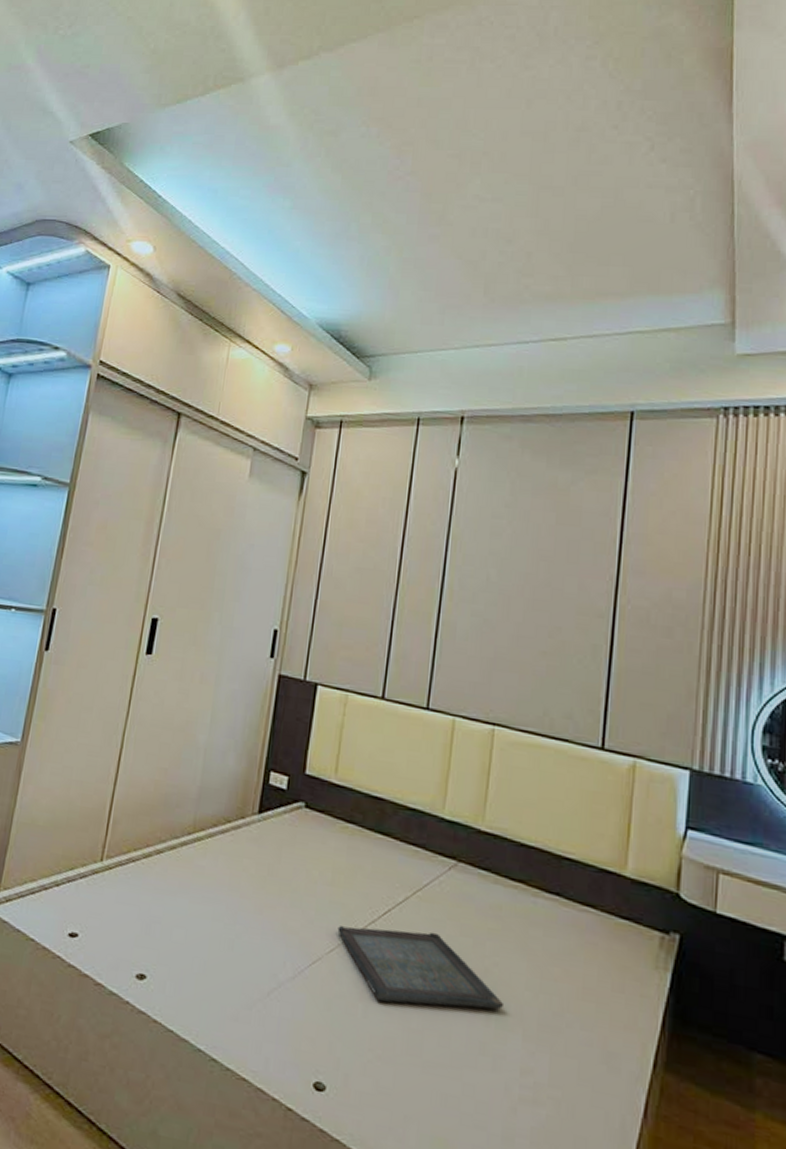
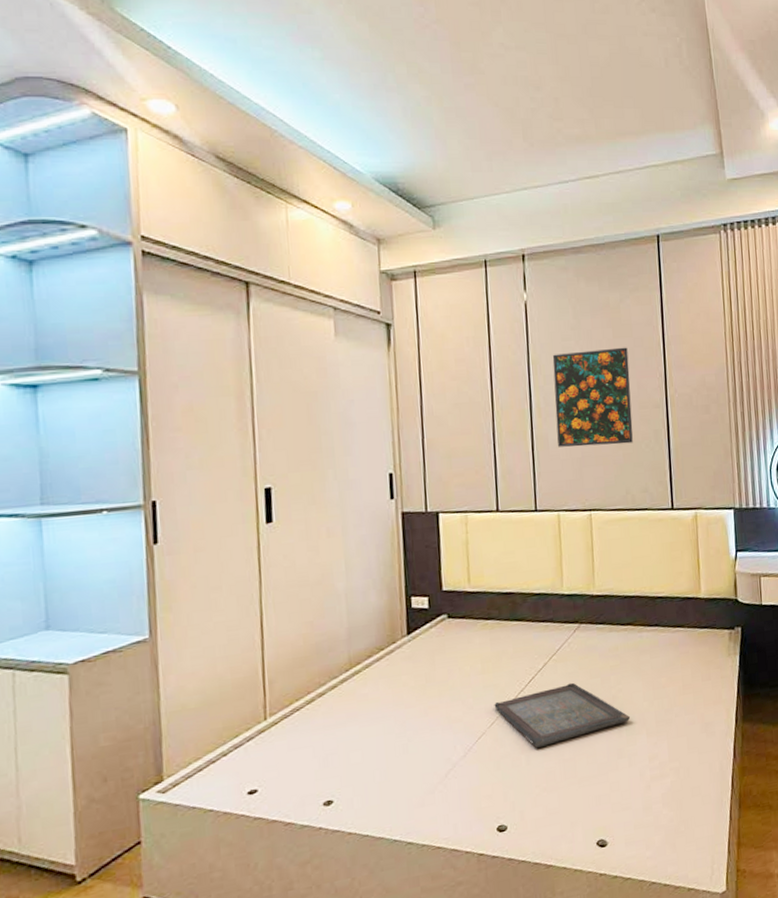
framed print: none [467,532,572,655] -> present [552,347,633,447]

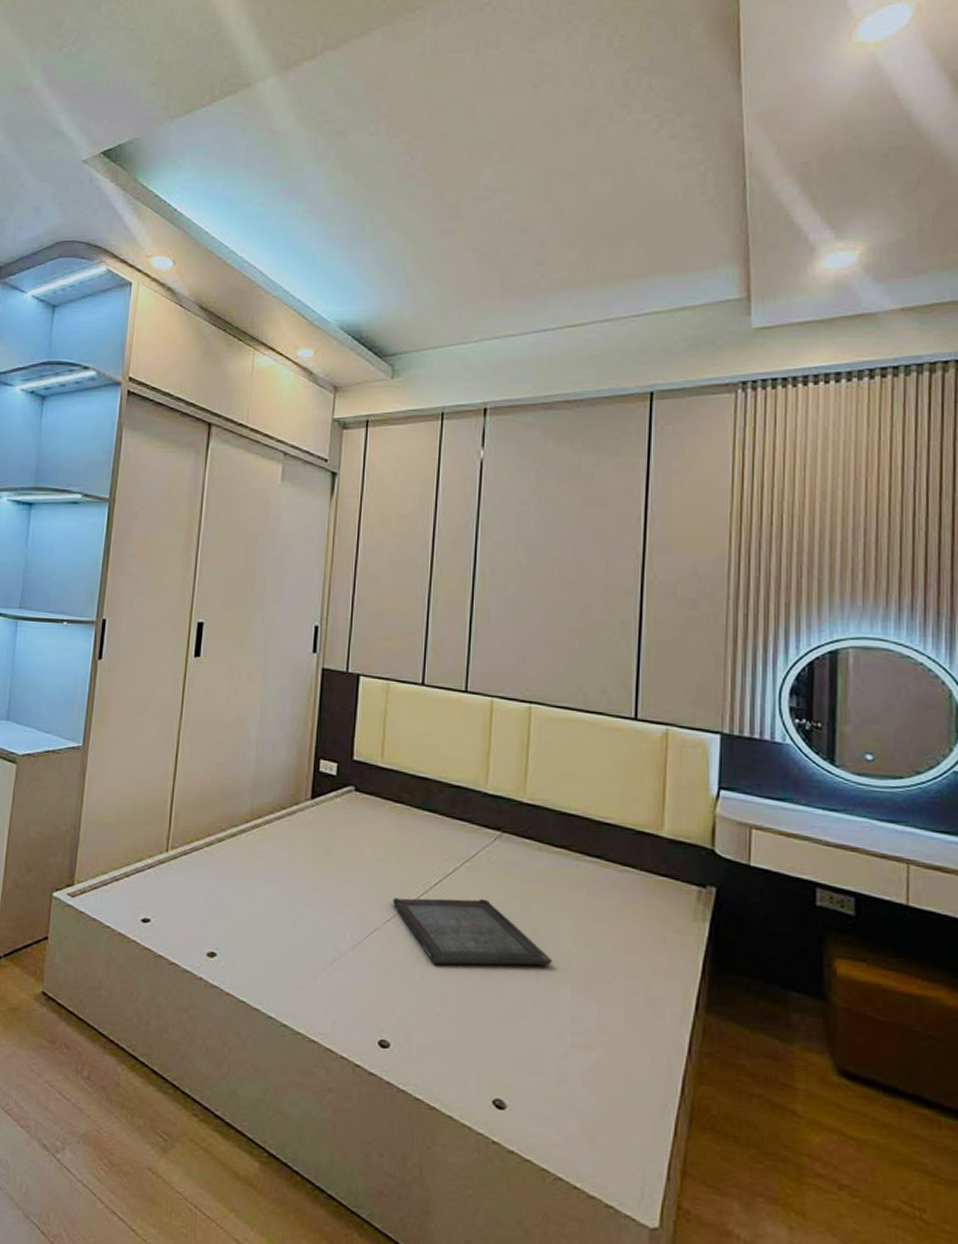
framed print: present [552,347,633,447] -> none [501,519,598,632]

